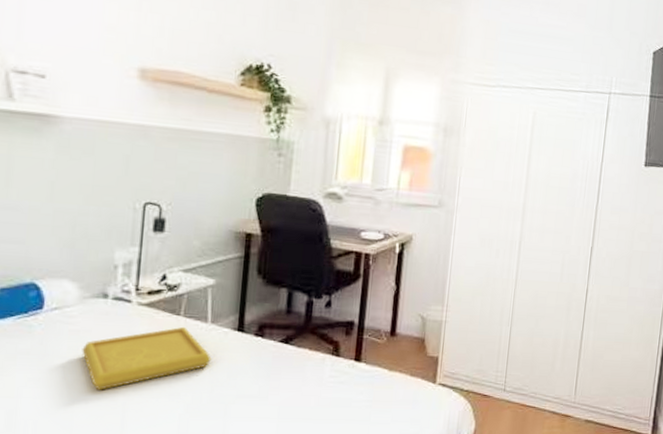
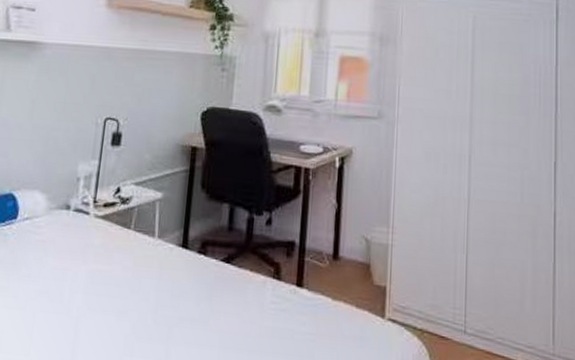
serving tray: present [82,326,212,390] -> none [45,240,157,303]

